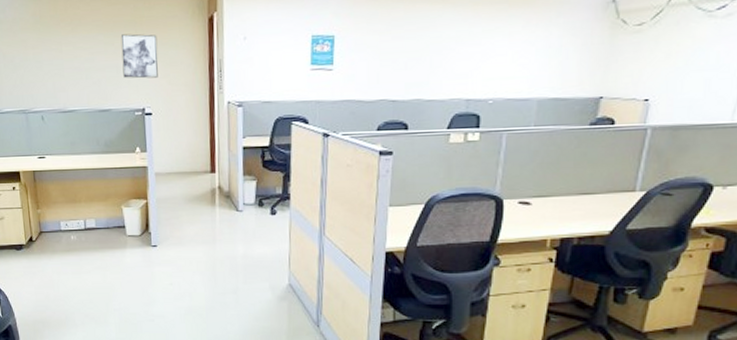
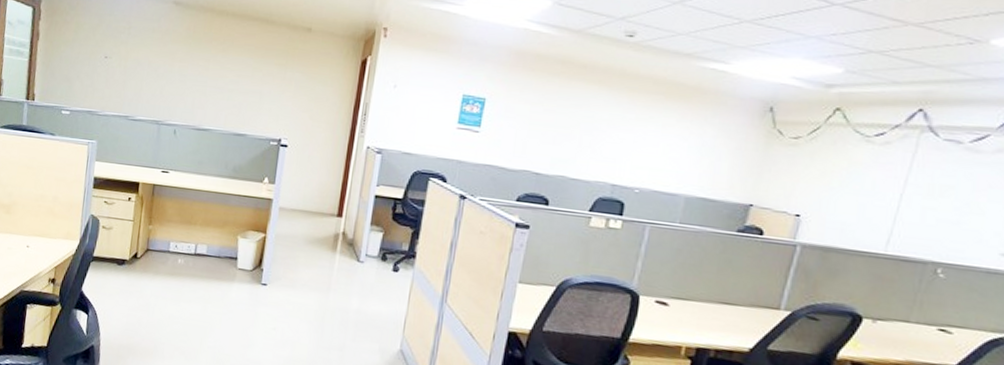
wall art: present [120,34,158,79] -> none [265,62,307,111]

